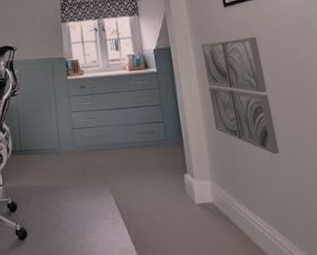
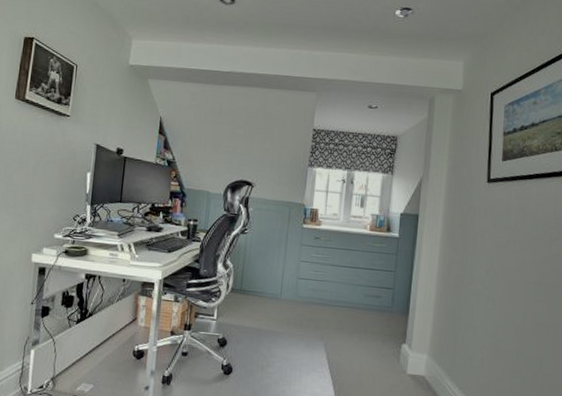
wall art: present [201,36,280,154] -> none [445,217,513,343]

